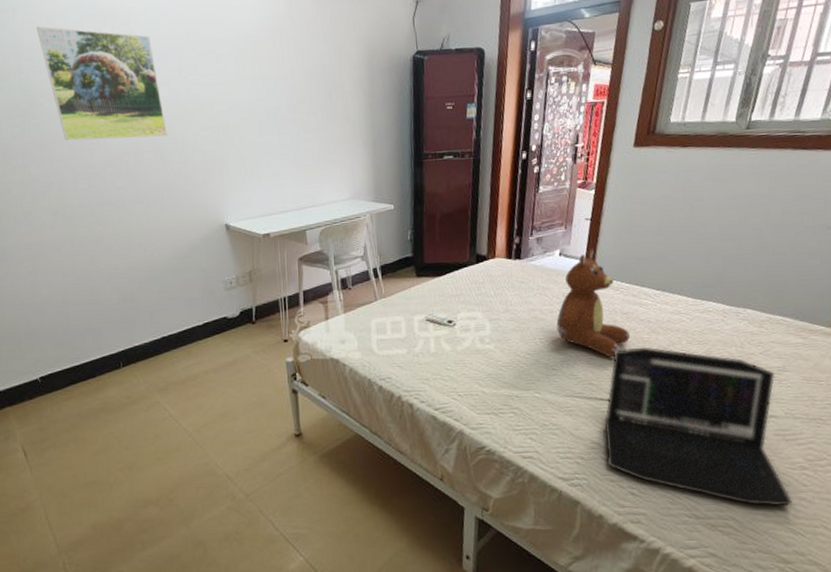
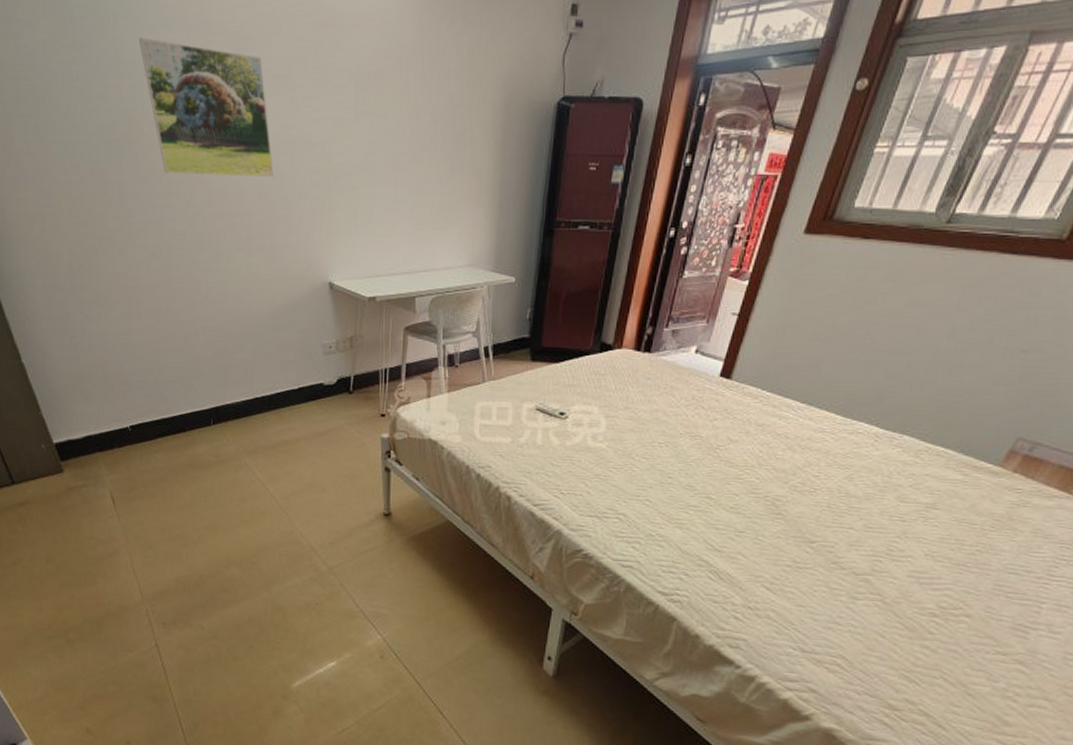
teddy bear: present [556,248,631,357] -> none [680,348,763,471]
laptop: present [604,346,793,507] -> none [712,464,923,654]

